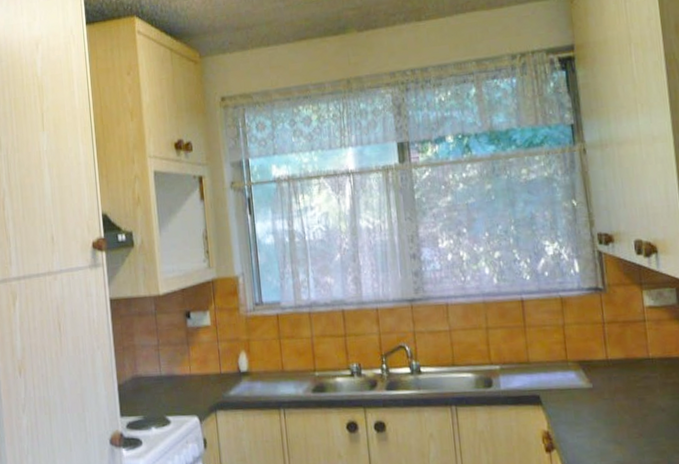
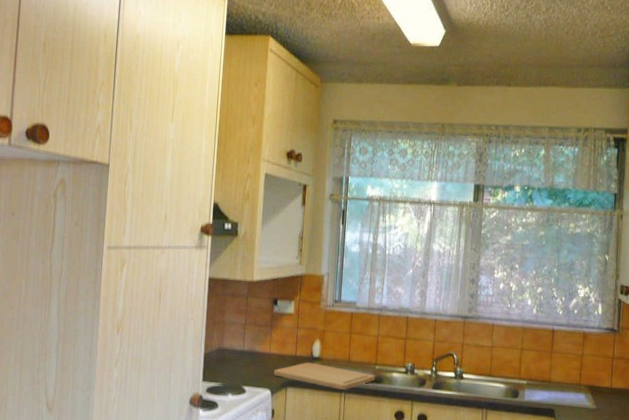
cutting board: none [198,378,317,406] -> present [273,362,375,390]

